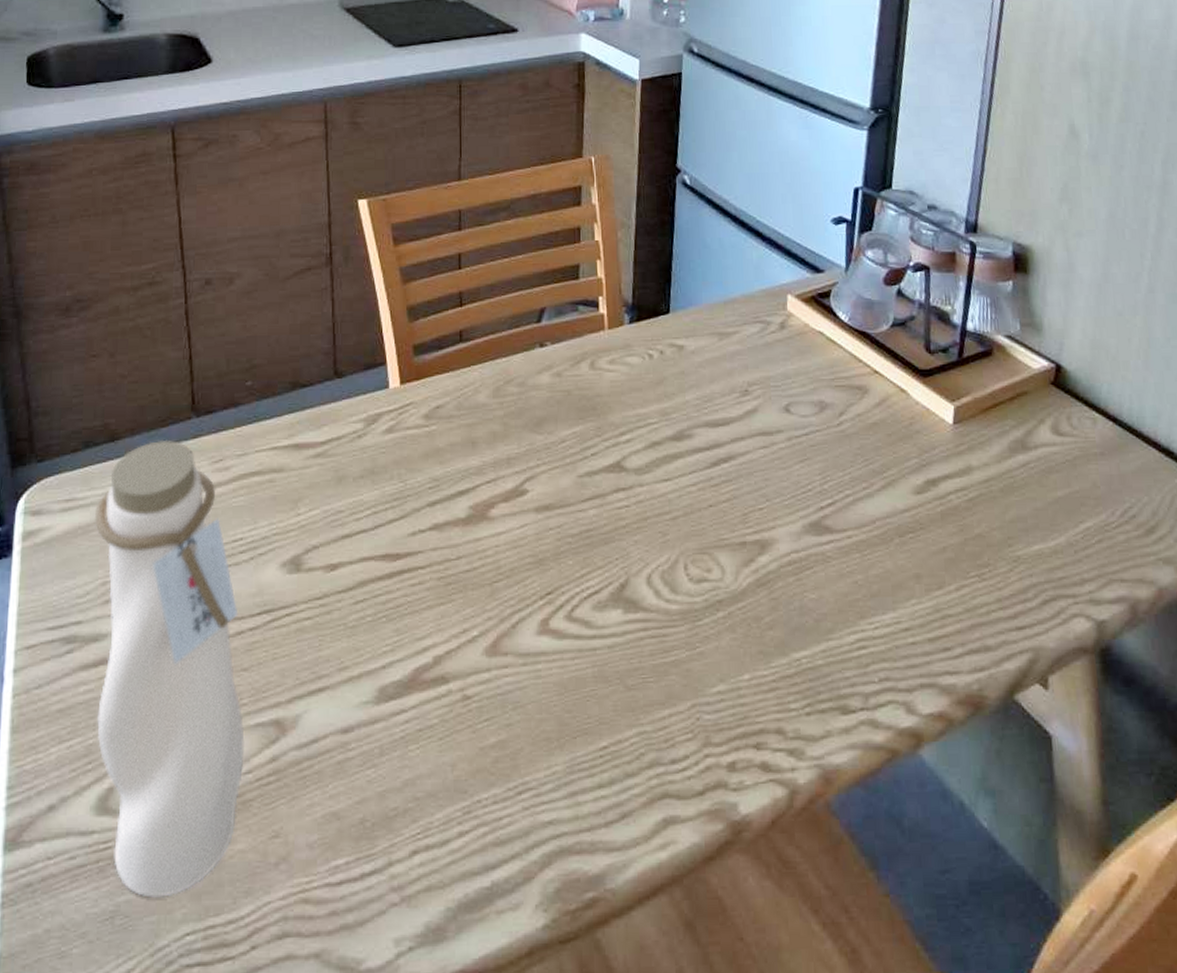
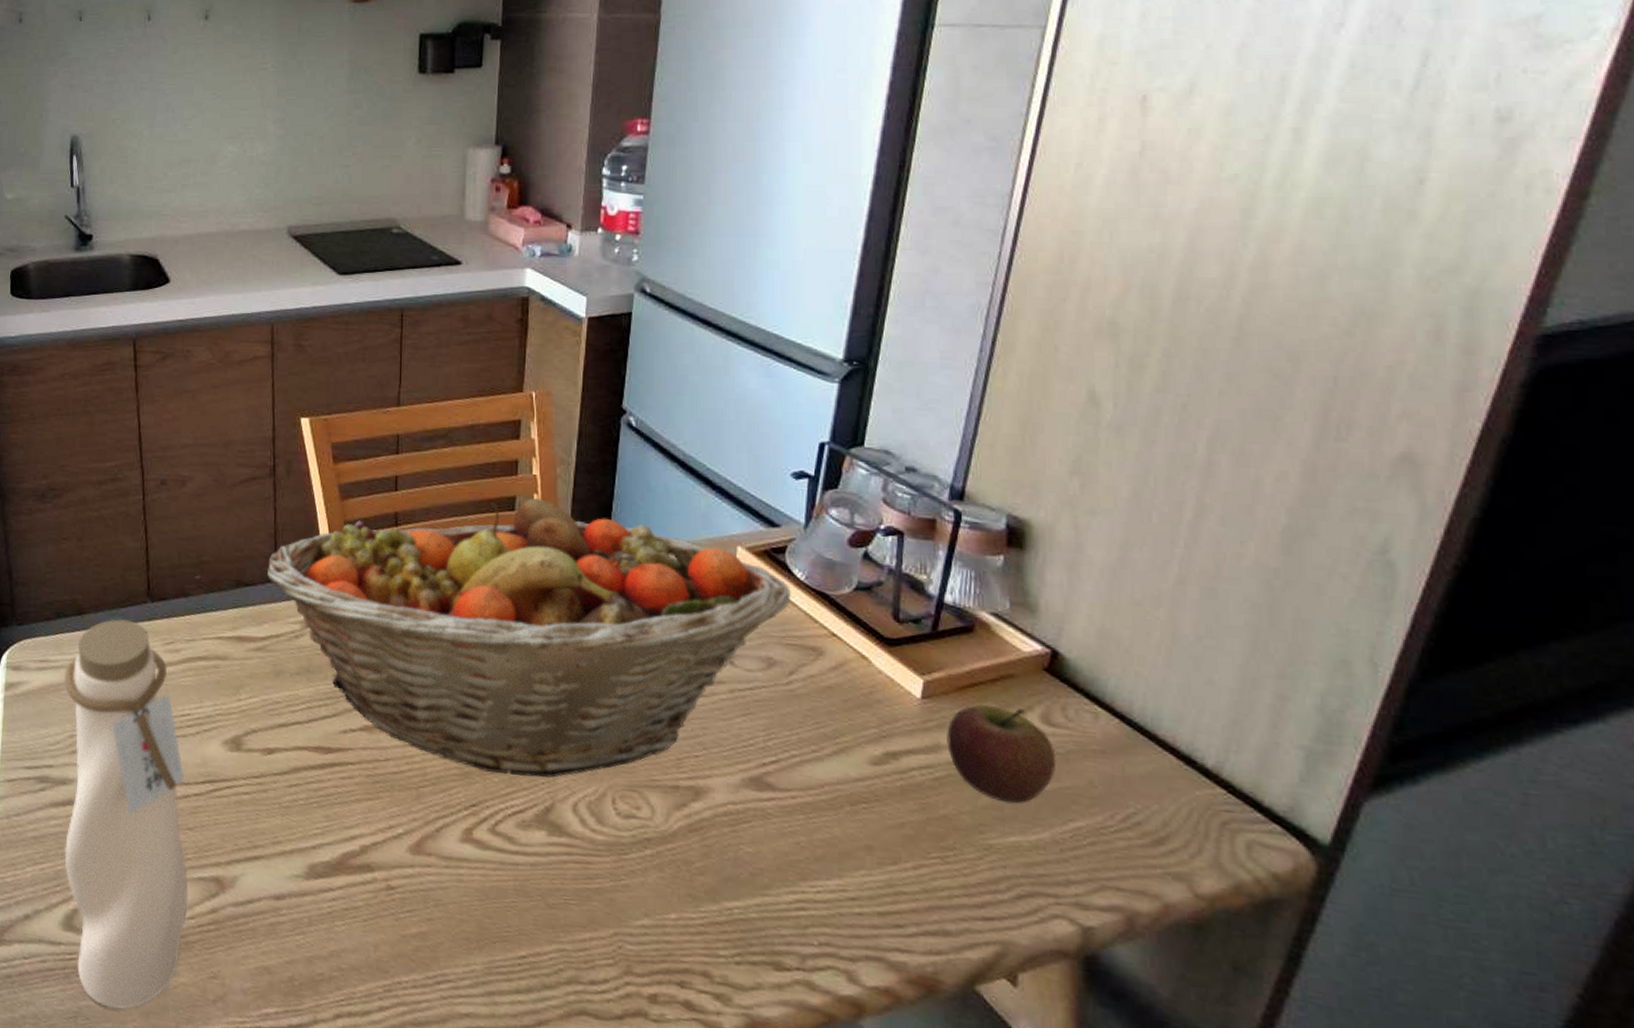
fruit basket: none [325,263,837,556] -> present [266,497,791,778]
apple: none [976,422,1067,514] -> present [947,704,1057,804]

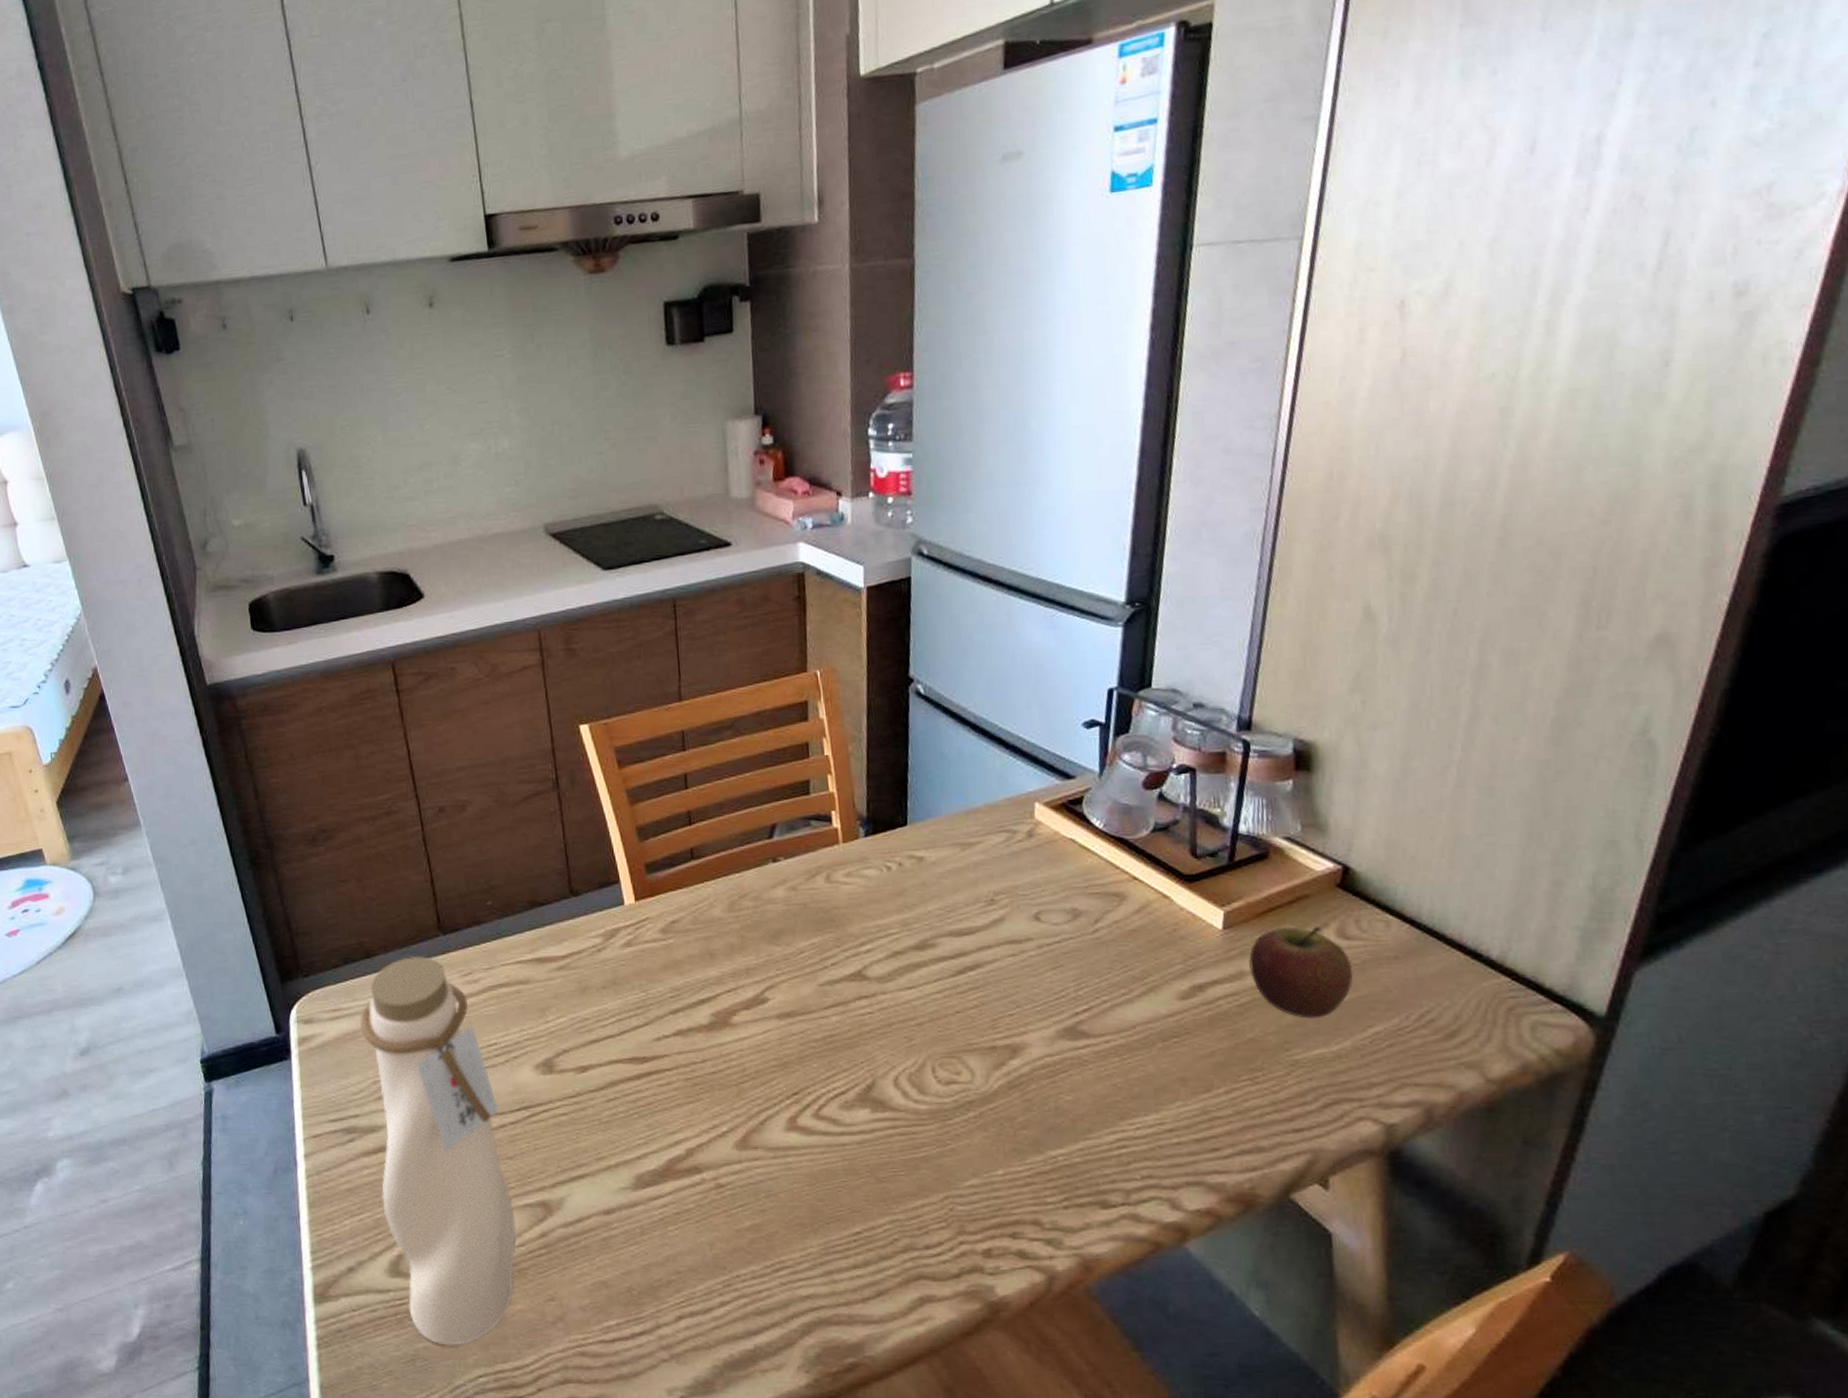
fruit basket: present [266,497,791,778] -> none [560,778,1091,1060]

